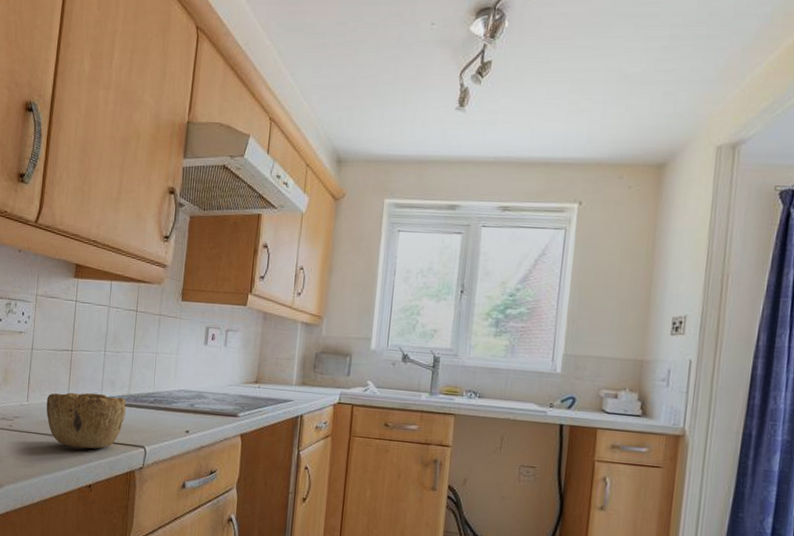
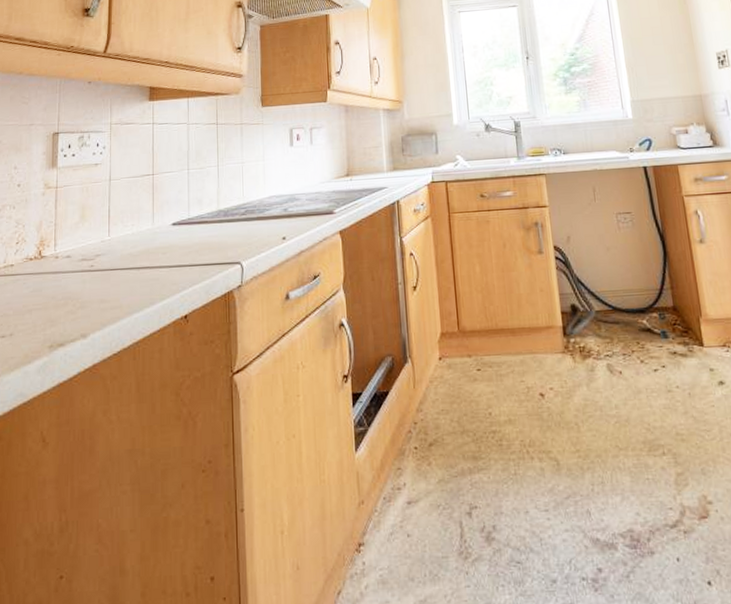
bowl: present [46,392,126,449] -> none [130,214,217,278]

